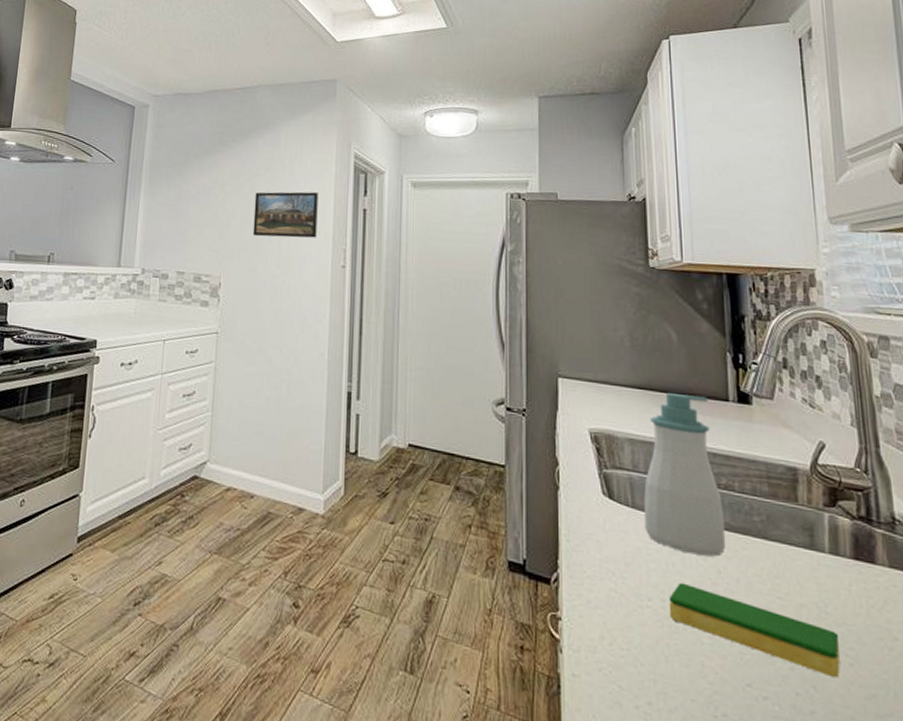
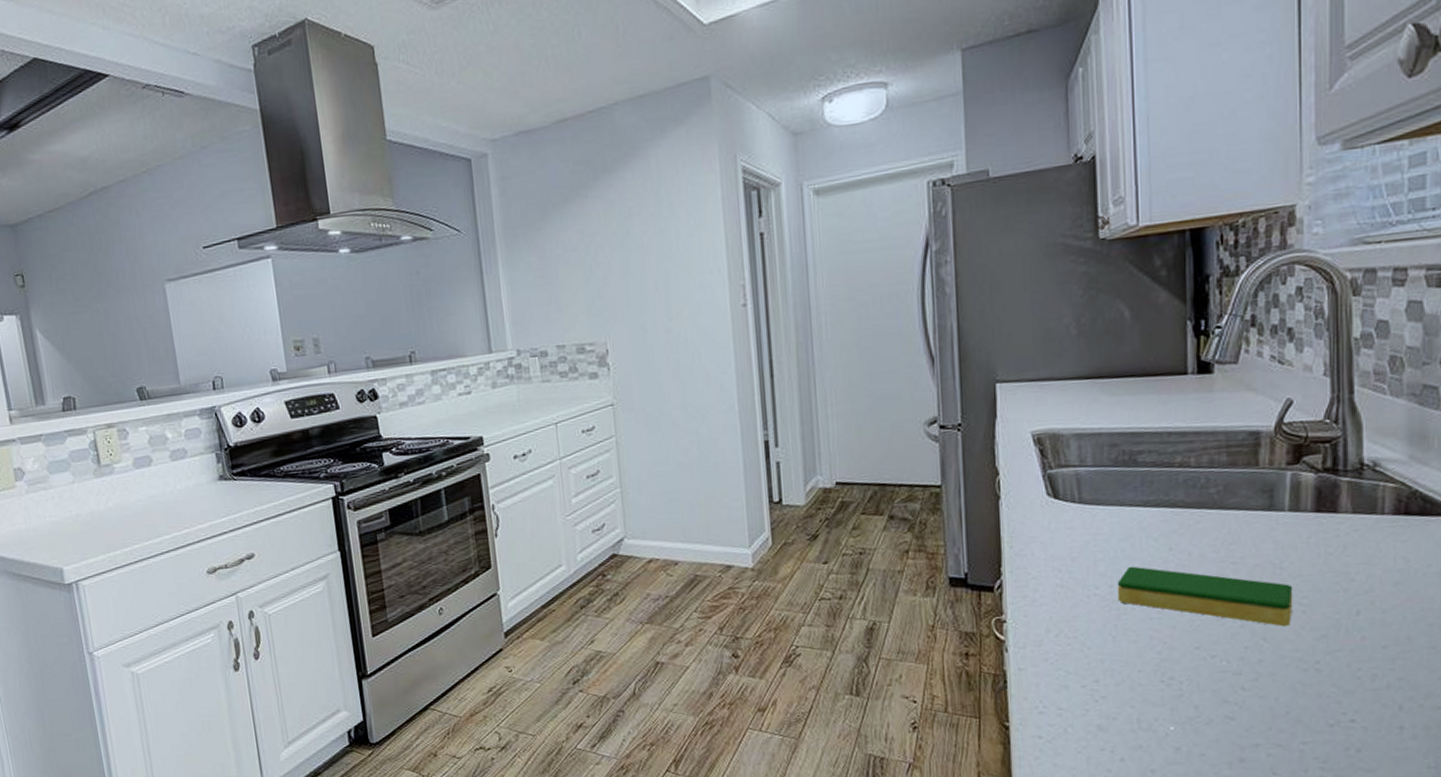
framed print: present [252,191,318,238] -> none [631,224,709,289]
soap bottle: present [644,392,726,557] -> none [1092,374,1179,538]

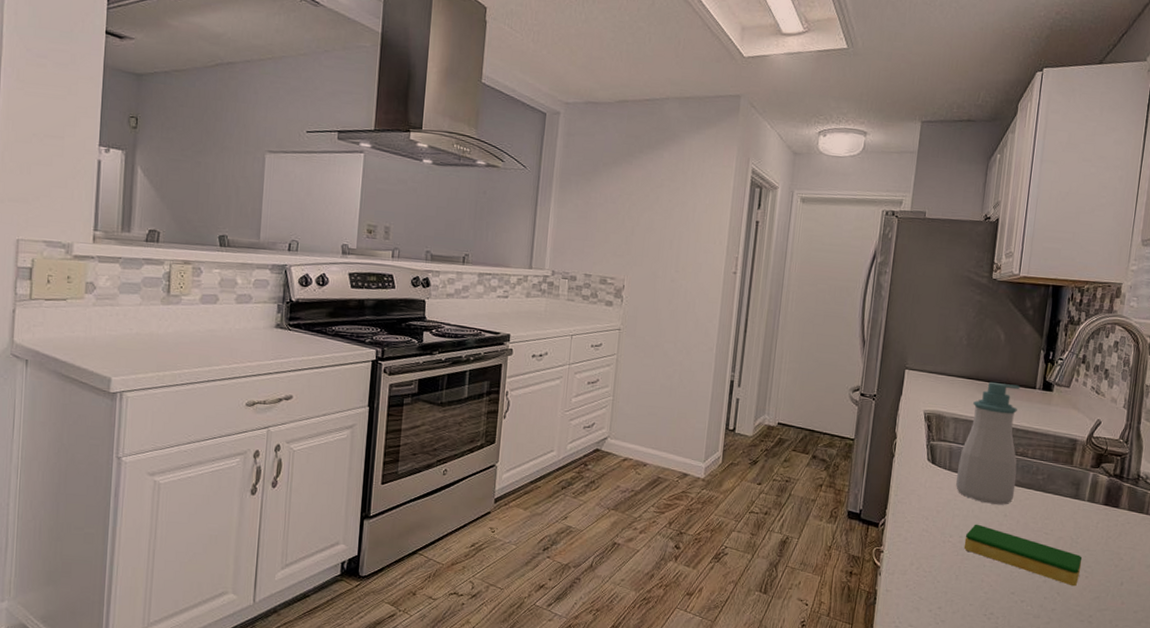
soap bottle: none [1092,374,1179,538] -> present [956,381,1020,505]

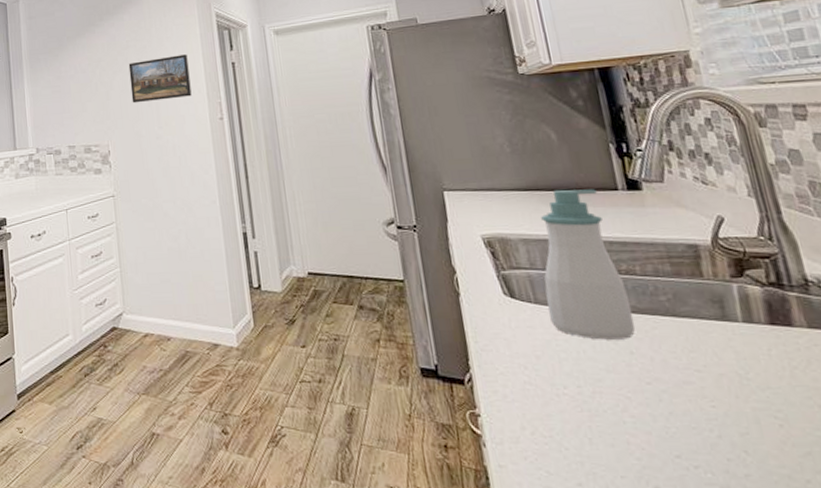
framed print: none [655,202,717,247] -> present [128,54,192,104]
dish sponge: present [963,524,1083,587] -> none [584,368,770,441]

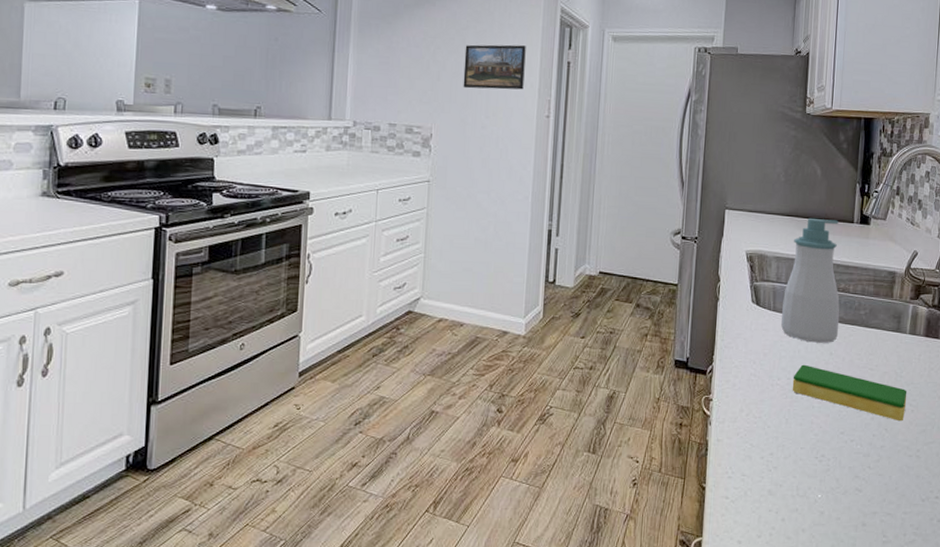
dish sponge: none [584,368,770,441] -> present [792,364,907,422]

